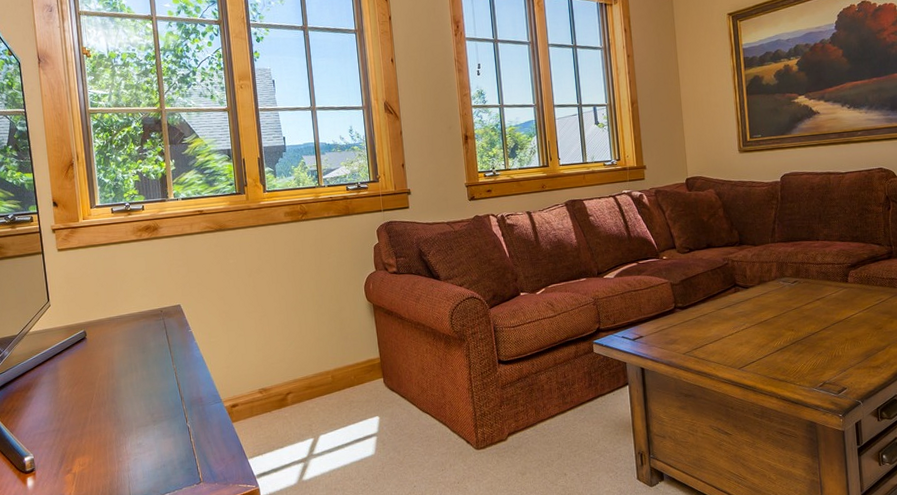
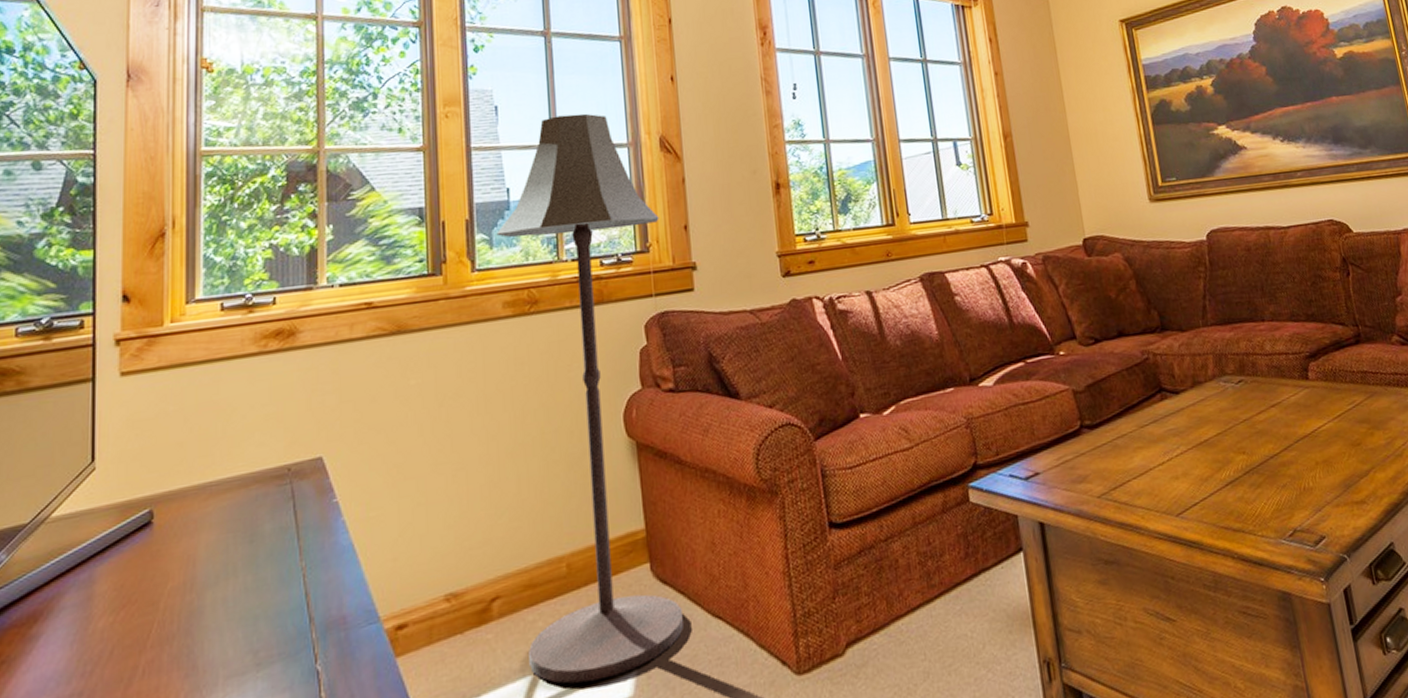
floor lamp: none [278,85,405,445] -> present [496,113,683,684]

